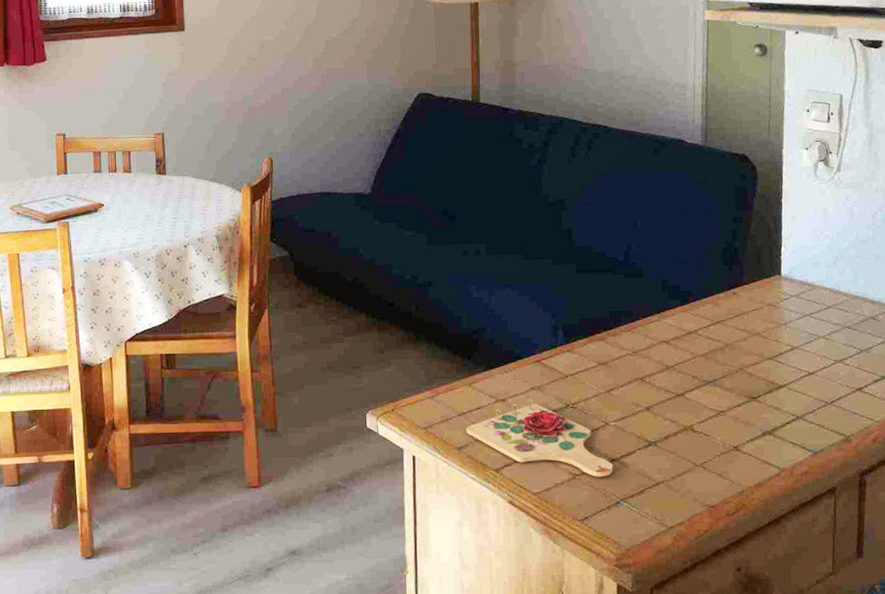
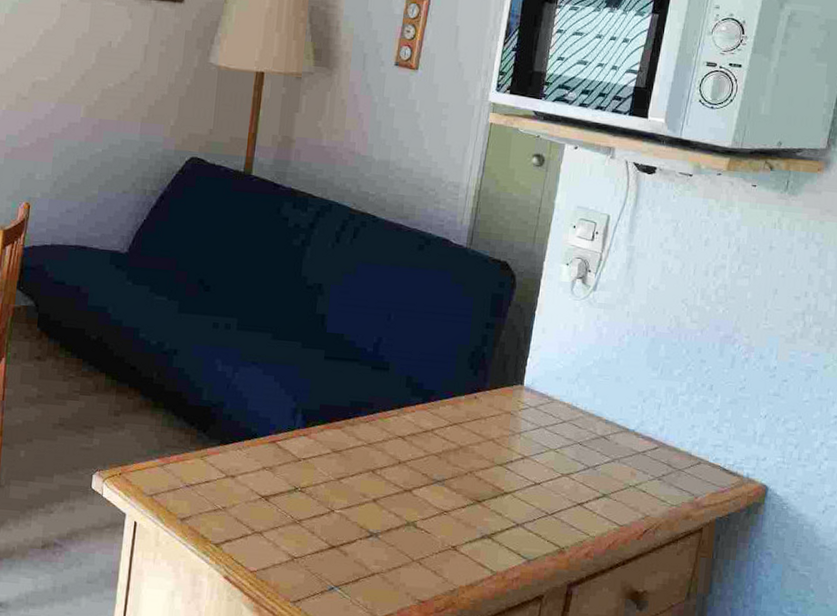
cutting board: present [466,399,614,477] -> none [191,478,333,562]

